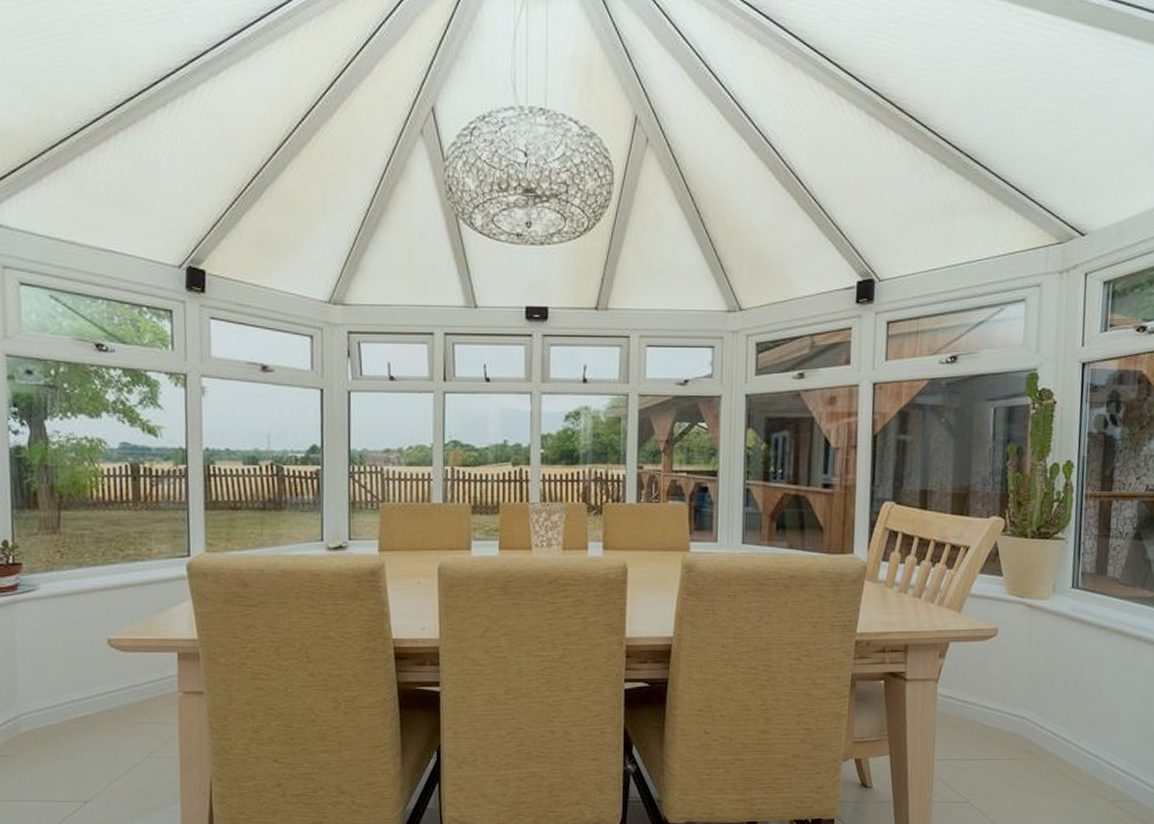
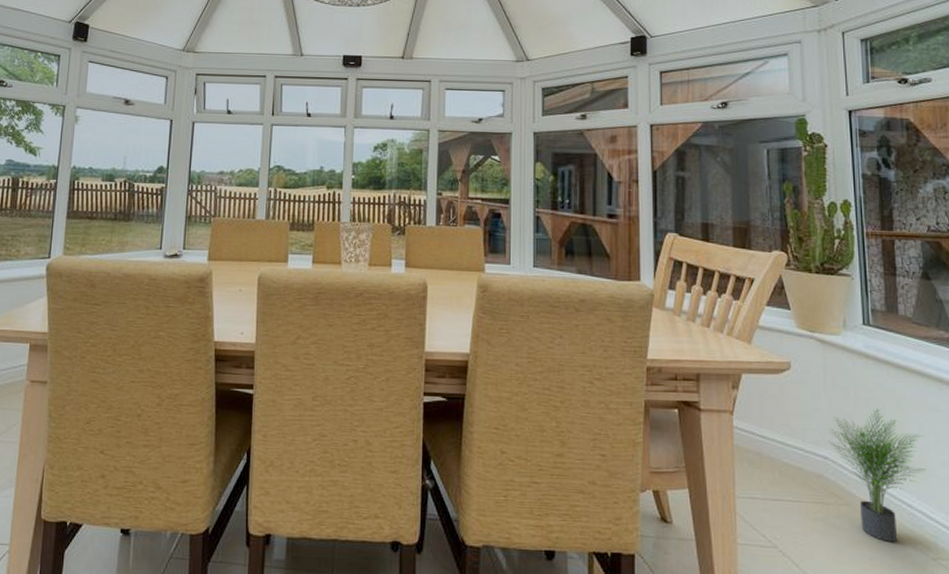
potted plant: none [1026,667,1116,790] -> present [828,407,926,543]

